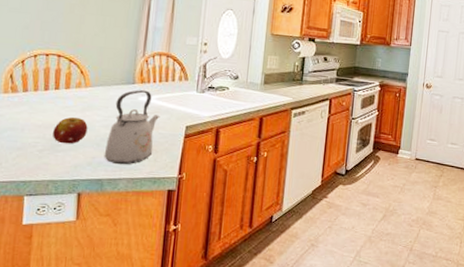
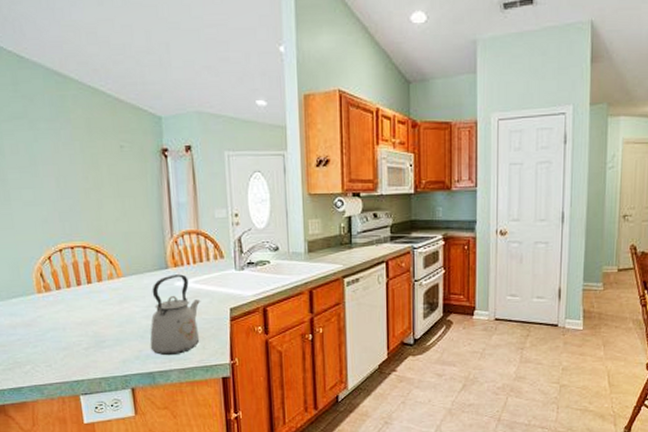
fruit: present [53,117,88,144] -> none [94,311,129,340]

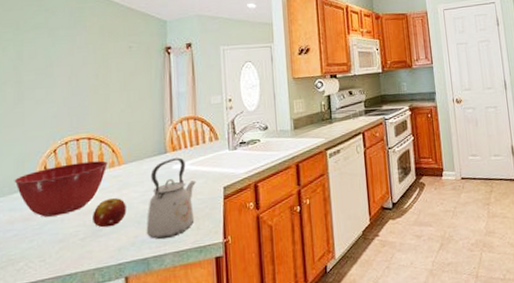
mixing bowl: none [11,271,106,324] -> present [14,160,108,217]
fruit: none [94,311,129,340] -> present [93,198,127,228]

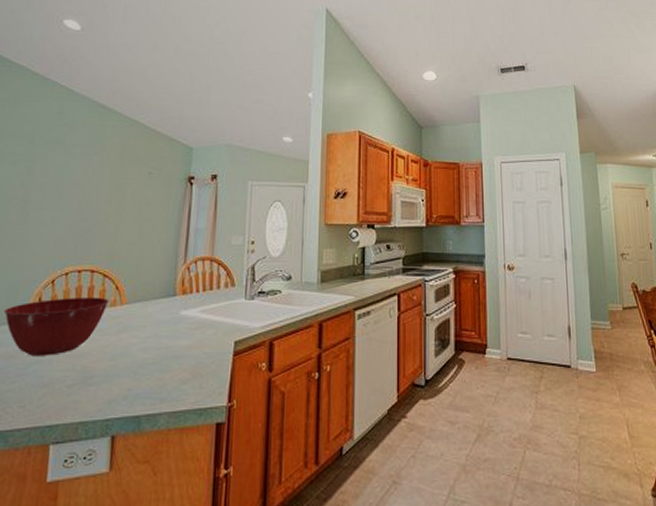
fruit: present [93,198,127,228] -> none [84,342,124,375]
kettle: present [146,157,197,240] -> none [141,303,205,396]

